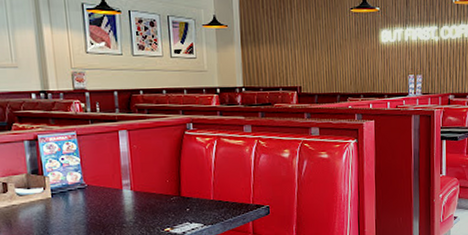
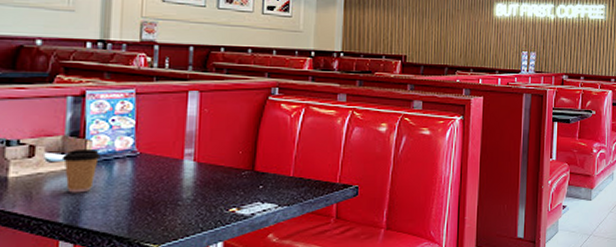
coffee cup: none [28,184,58,220] -> present [61,149,101,193]

